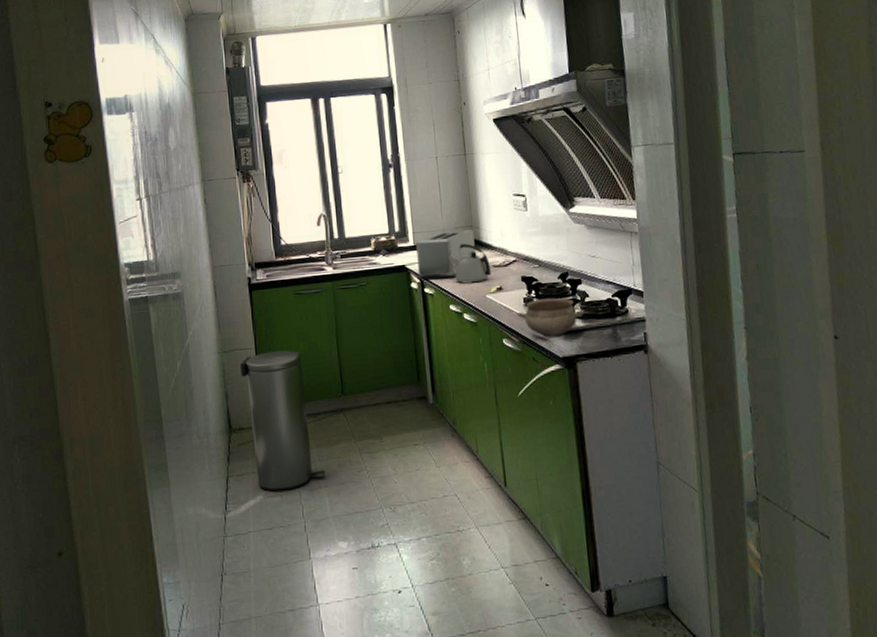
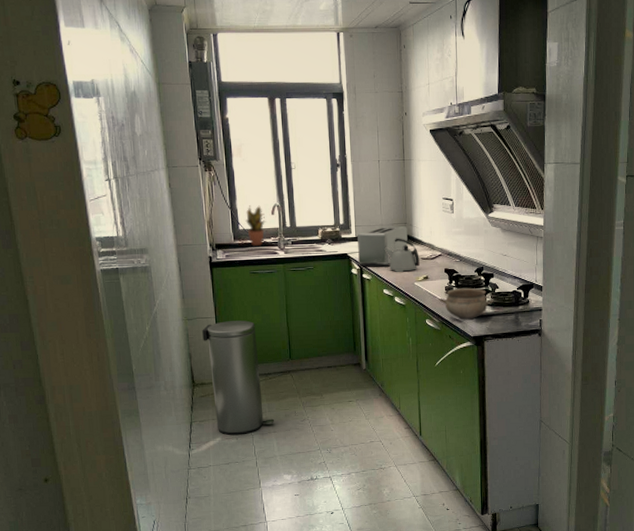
potted plant: none [288,216,311,263] -> present [245,205,266,246]

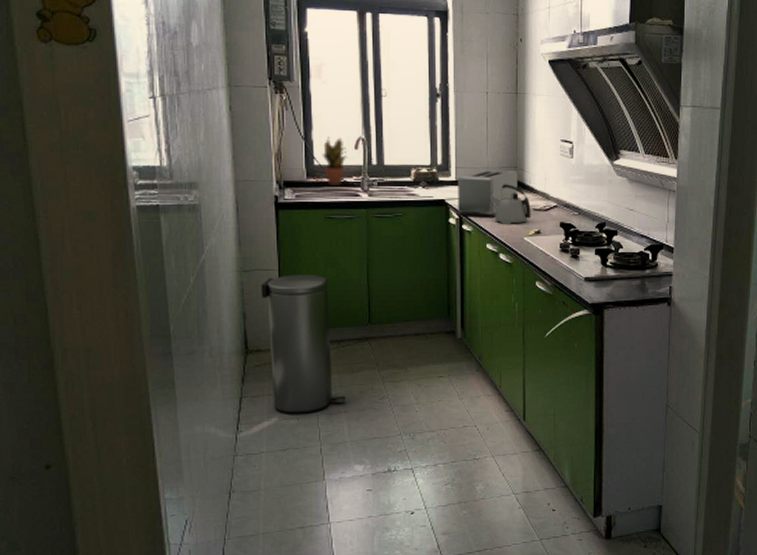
cooking pot: present [439,287,494,321] -> none [552,246,617,285]

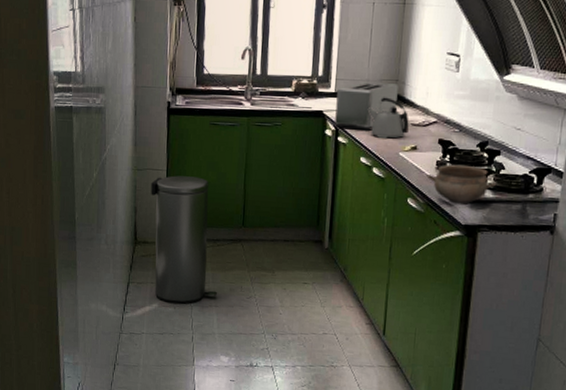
potted plant: present [322,137,348,186] -> none [211,47,234,94]
cooking pot: none [552,246,617,285] -> present [426,164,497,206]

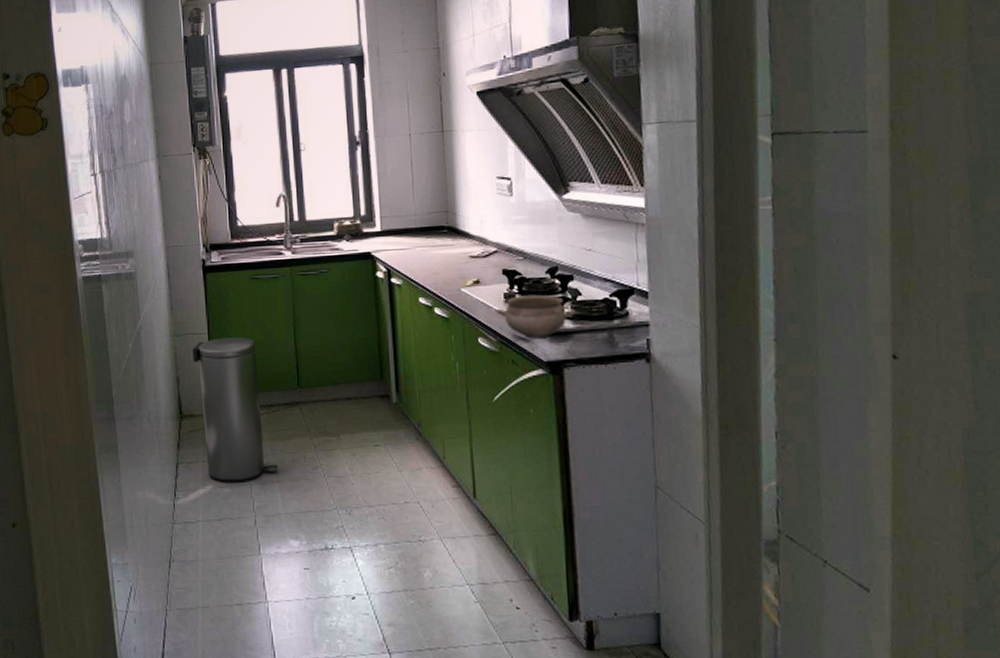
toaster: present [335,81,398,131] -> none [383,215,452,269]
kettle: present [367,97,409,138] -> none [419,230,468,275]

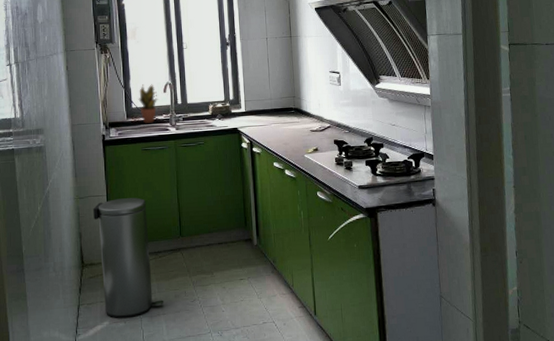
potted plant: none [245,196,270,245] -> present [138,84,158,123]
cooking pot: present [495,294,576,340] -> none [329,158,385,193]

